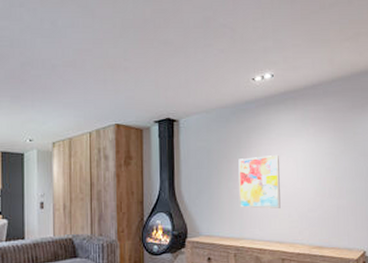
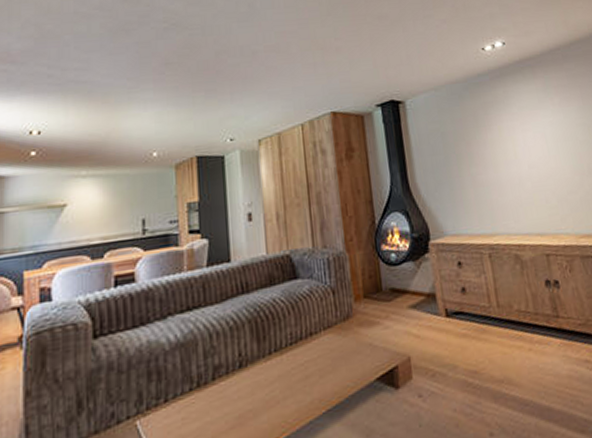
wall art: present [238,155,281,209] -> none [478,132,535,197]

